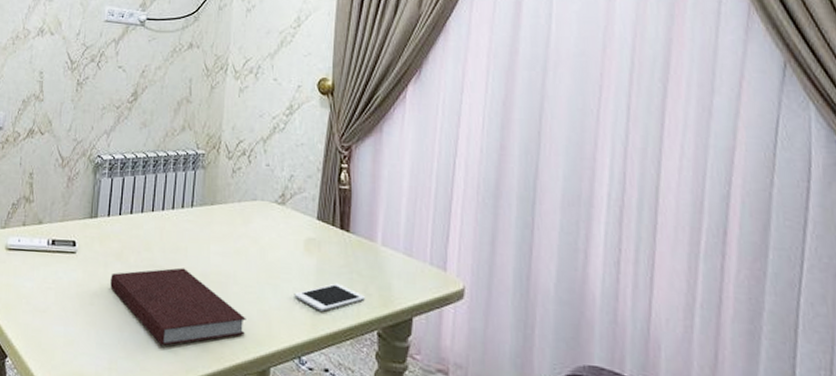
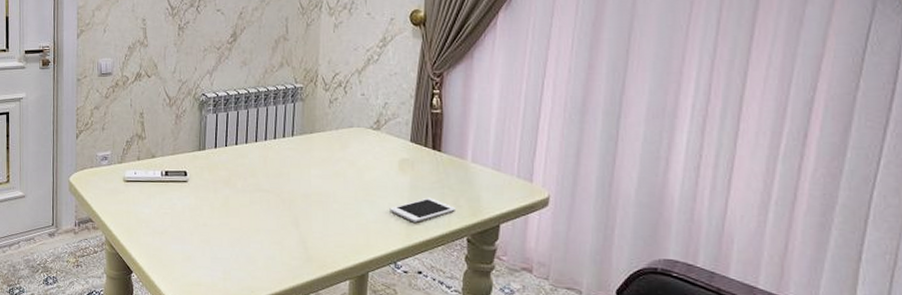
notebook: present [110,267,246,346] -> none [220,190,346,258]

